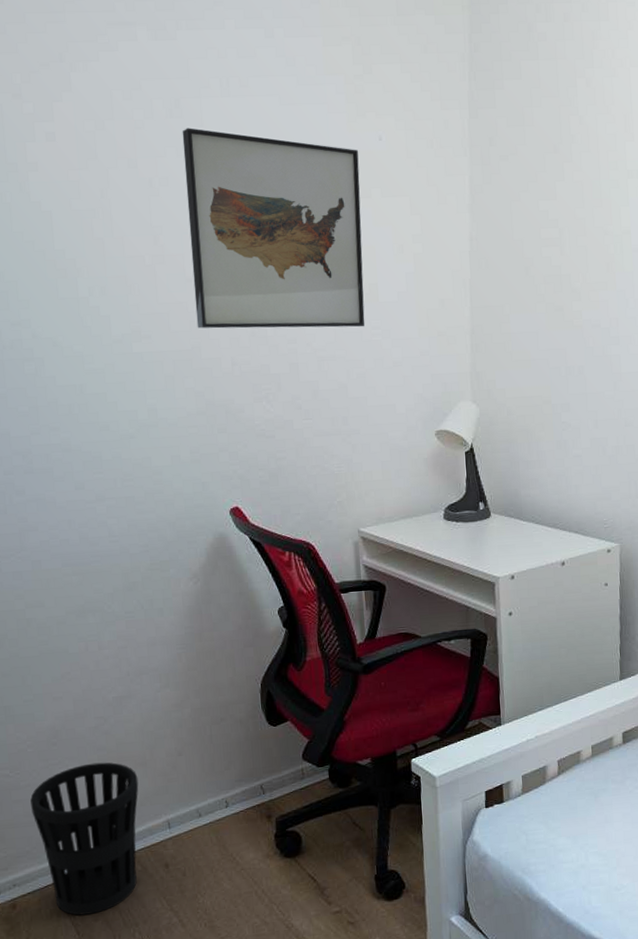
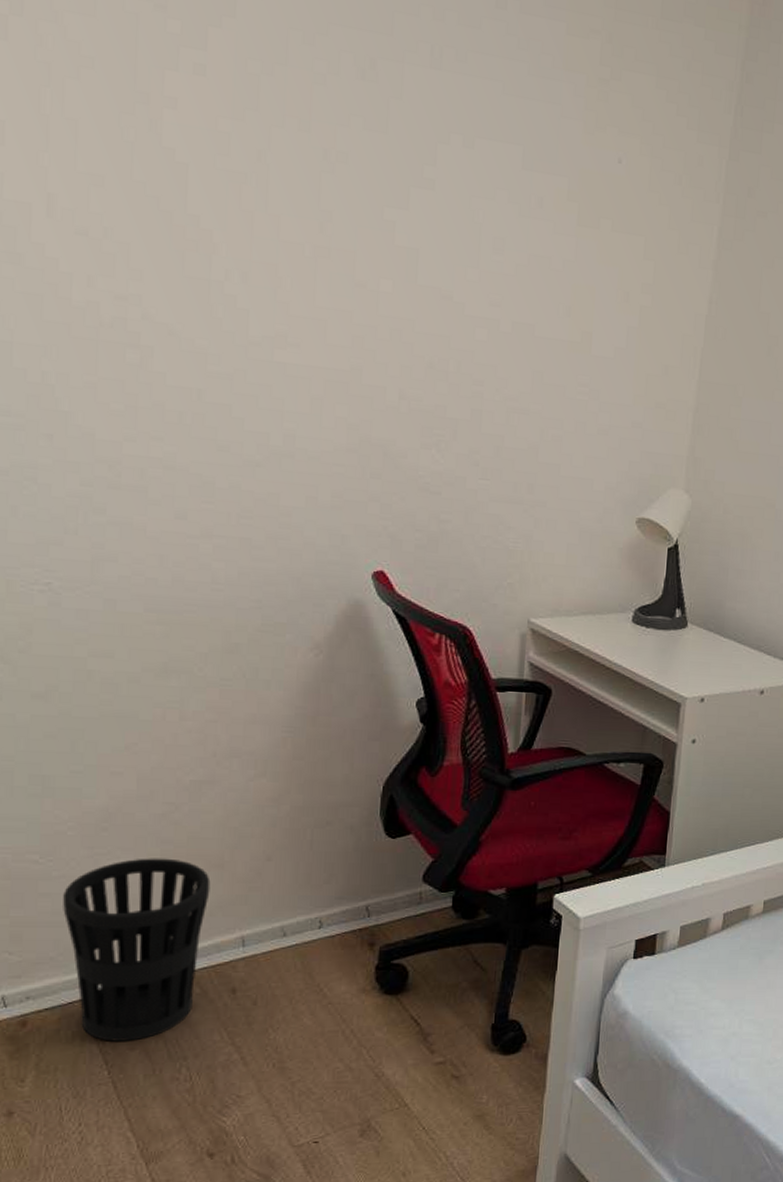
wall art: present [182,128,365,329] -> none [361,96,591,382]

